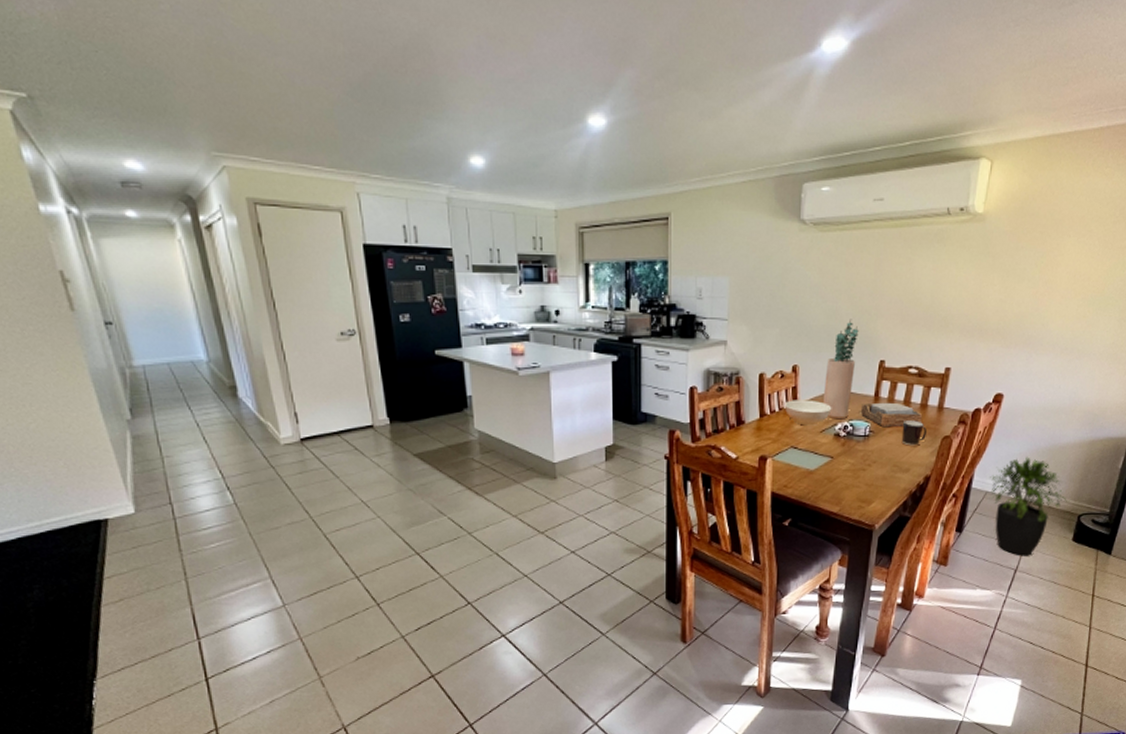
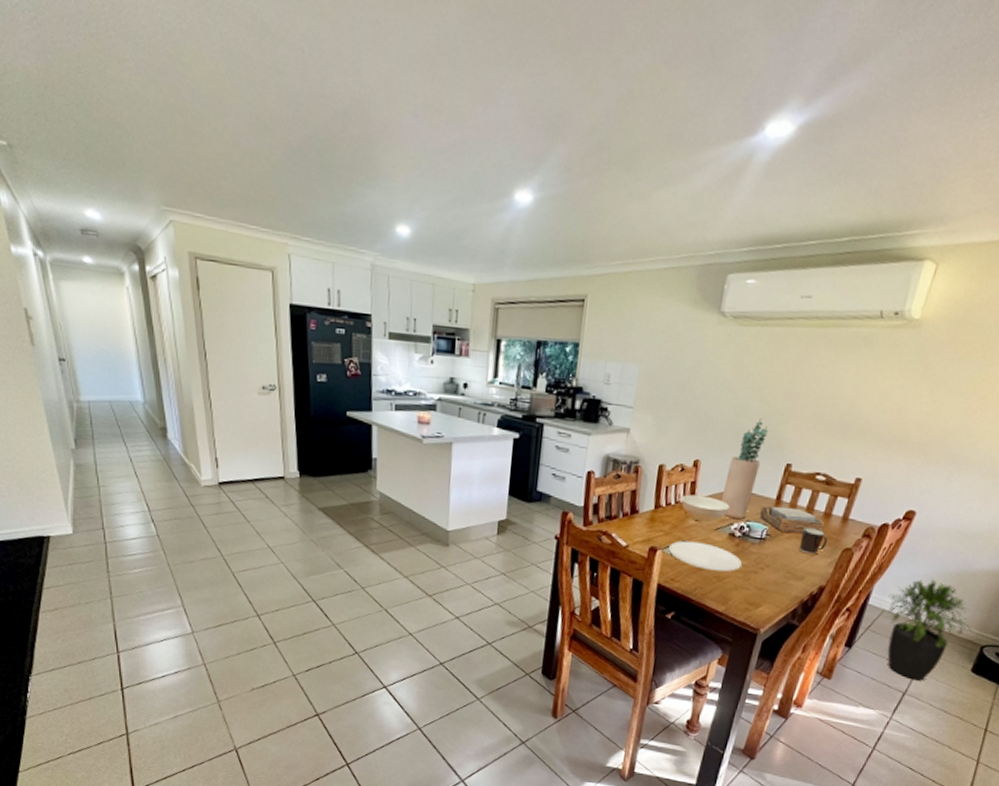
plate: none [778,446,850,473] -> present [669,540,742,572]

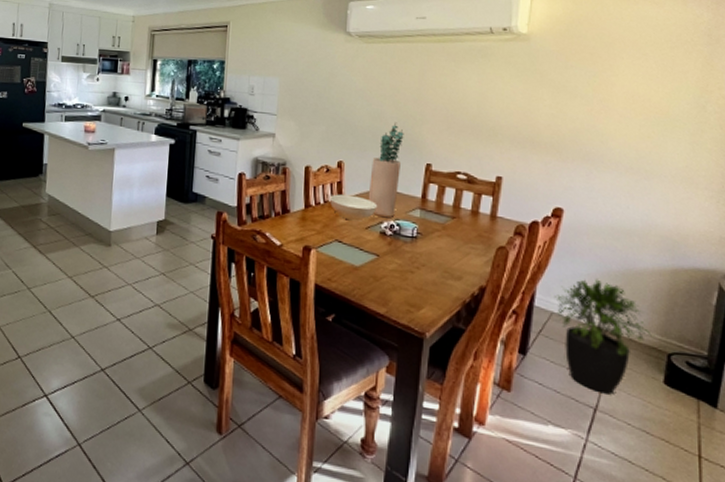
plate: present [669,540,742,572] -> none [323,239,397,272]
napkin holder: present [760,505,825,533] -> none [408,204,474,231]
mug: present [798,528,827,555] -> none [452,226,479,253]

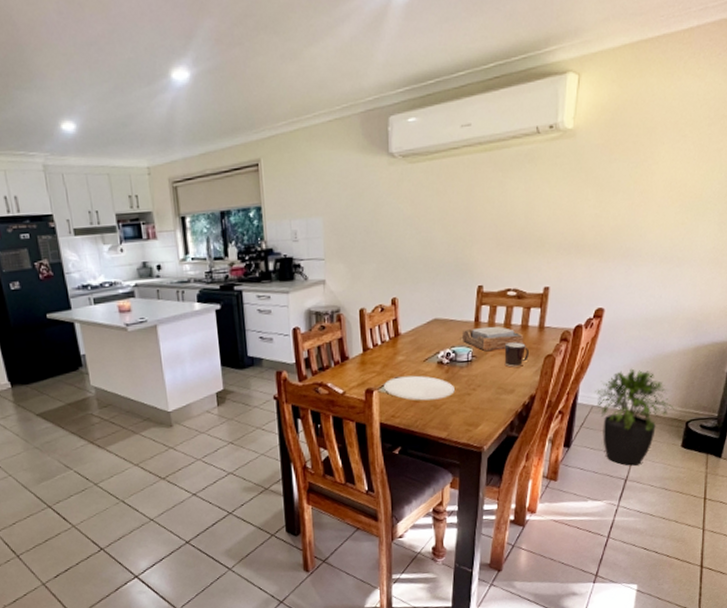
toaster: present [182,103,209,127] -> none [223,259,252,287]
plate: none [323,239,397,272] -> present [384,375,455,401]
bowl: present [329,194,378,222] -> none [386,330,434,356]
vase: present [368,122,404,218] -> none [423,247,455,348]
napkin holder: none [408,204,474,231] -> present [462,326,524,351]
mug: none [452,226,479,253] -> present [504,342,529,368]

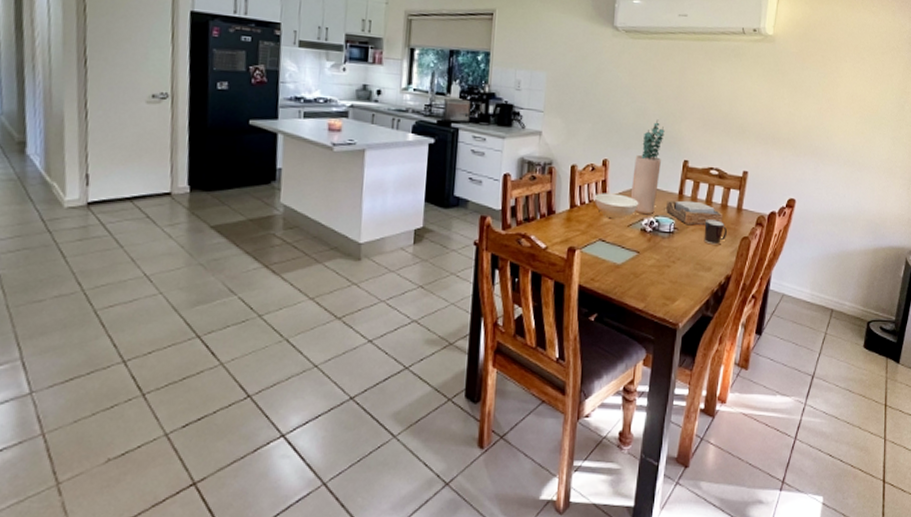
toaster: none [223,259,252,287] -> present [443,98,472,124]
plate: present [384,375,455,401] -> none [587,239,655,268]
bowl: none [386,330,434,356] -> present [594,193,639,220]
vase: none [423,247,455,348] -> present [630,119,665,215]
potted plant: present [594,368,677,466] -> none [785,261,859,362]

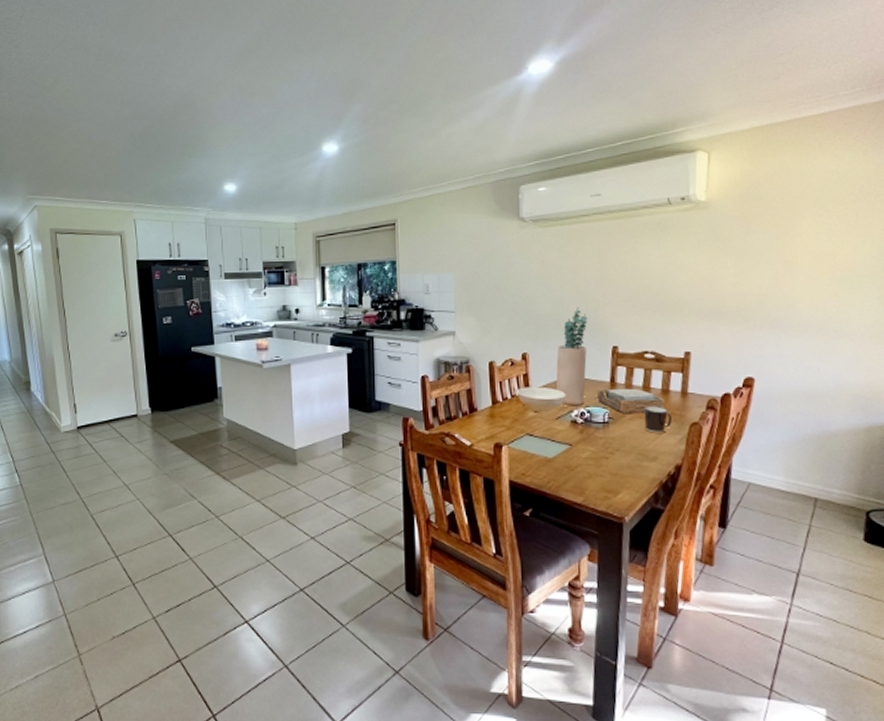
toaster: present [443,98,472,124] -> none [357,308,384,332]

